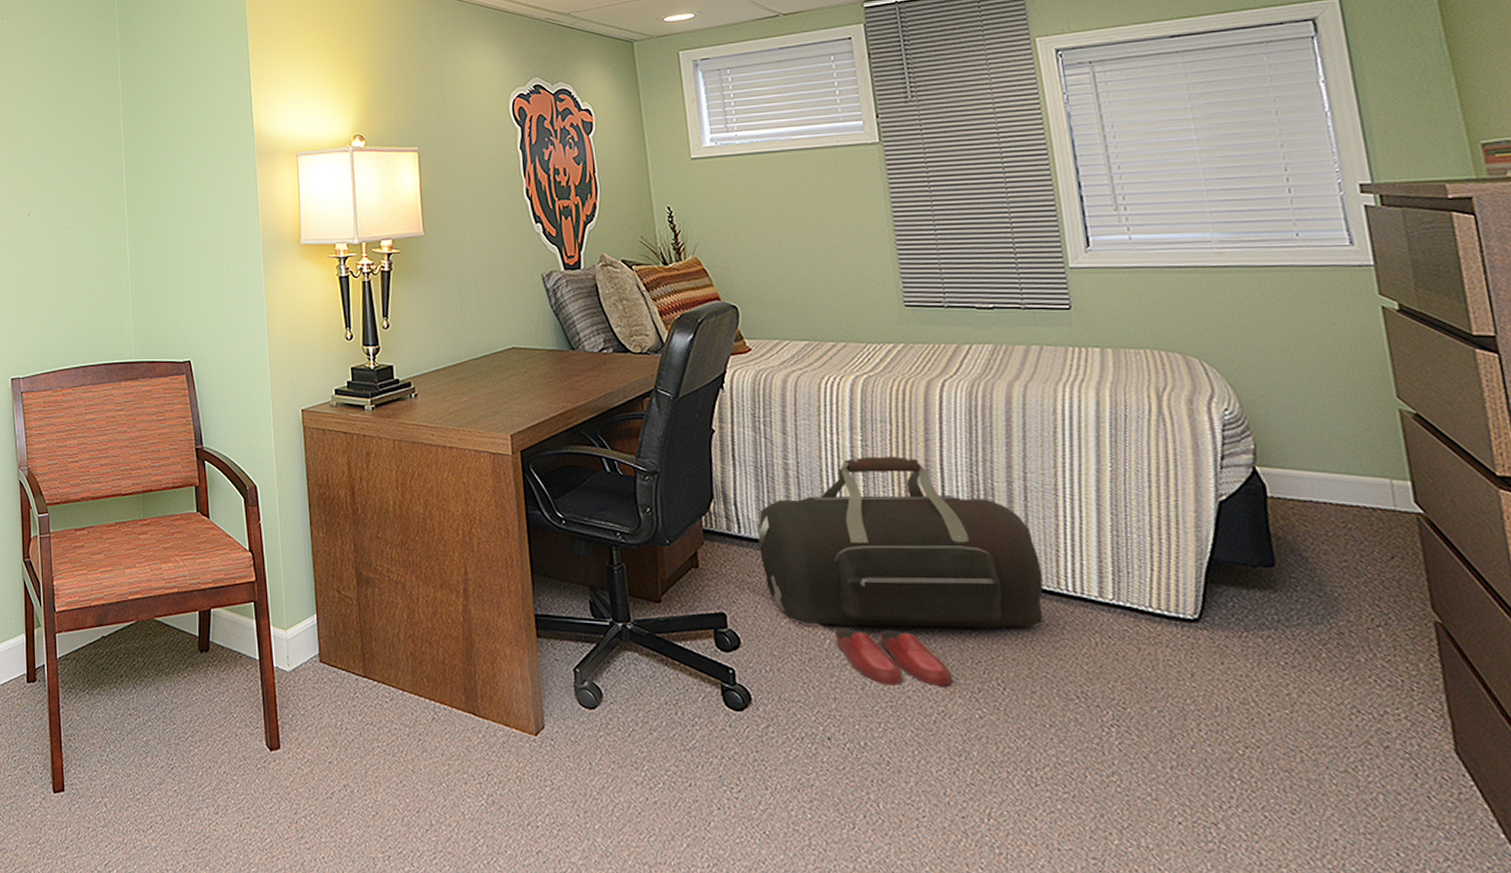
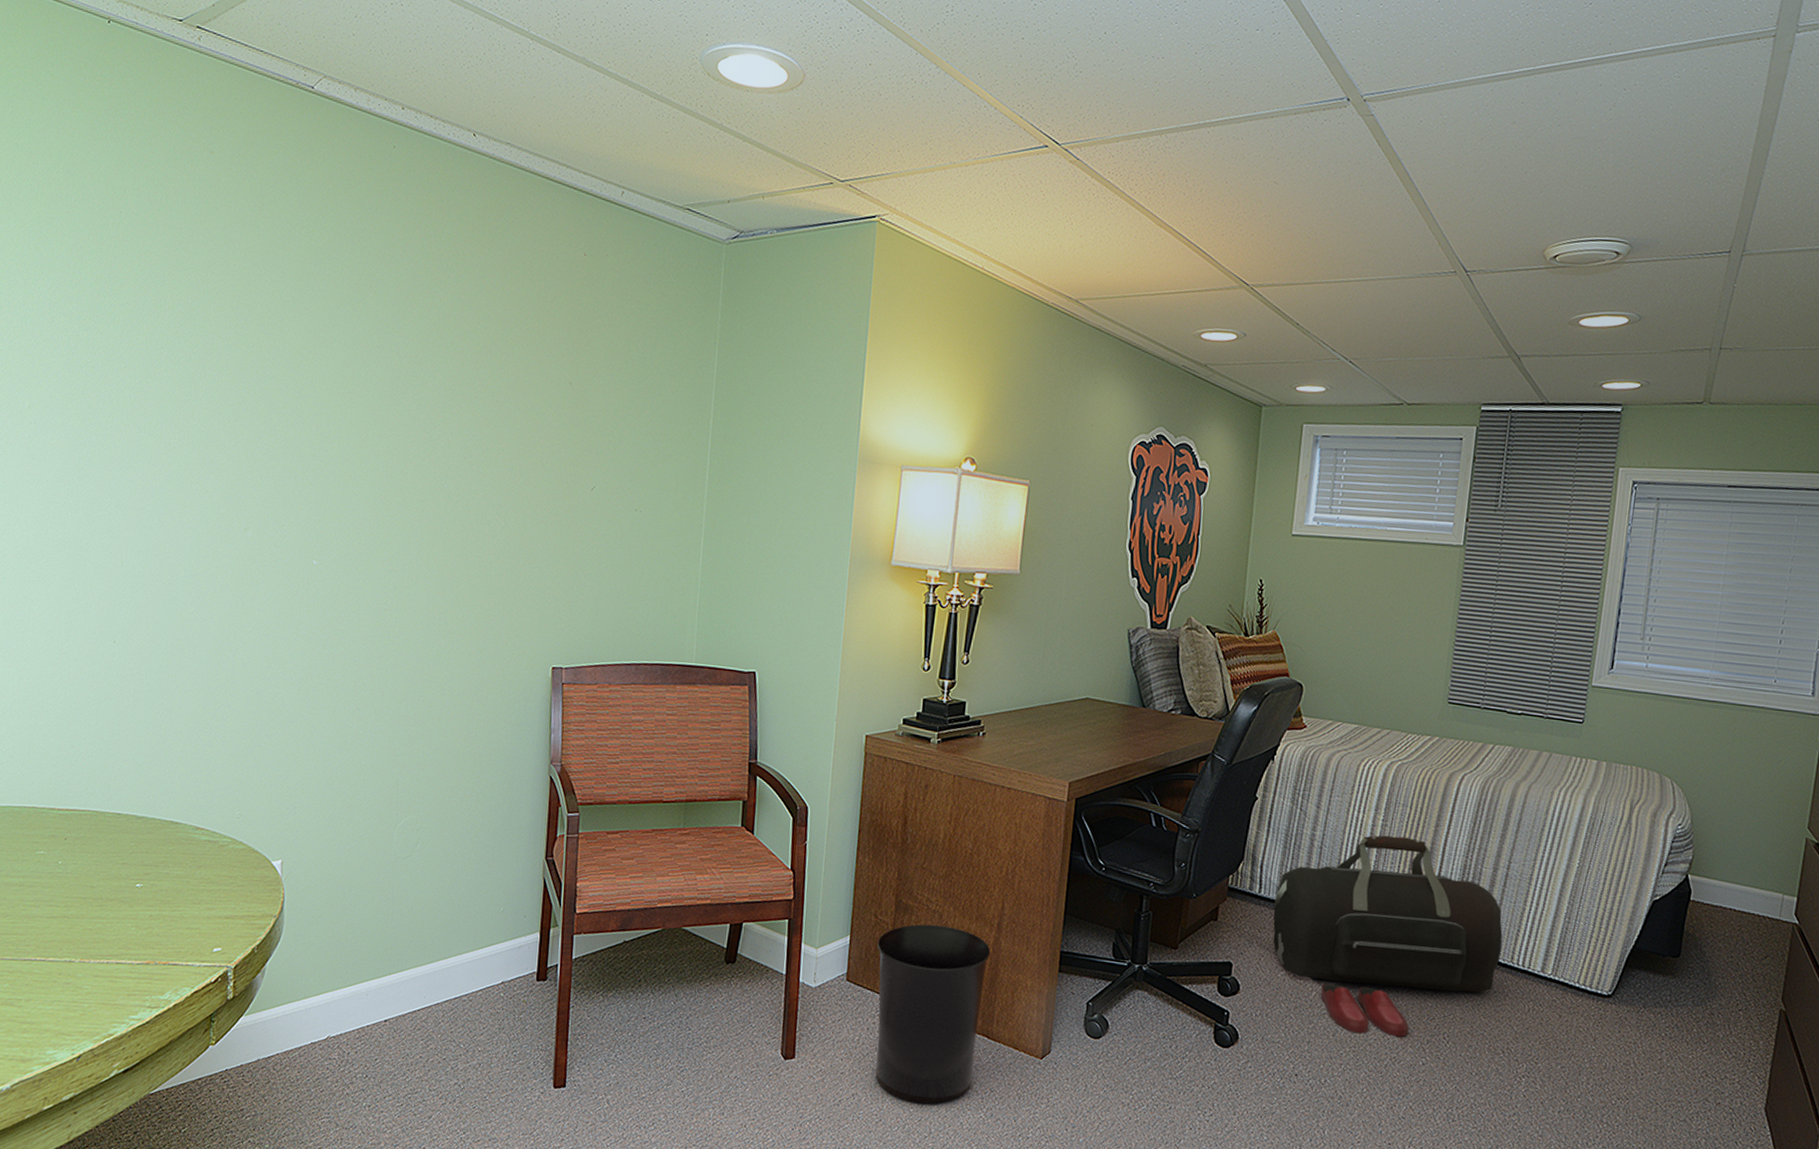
waste bin: none [345,596,466,793] -> present [875,924,991,1104]

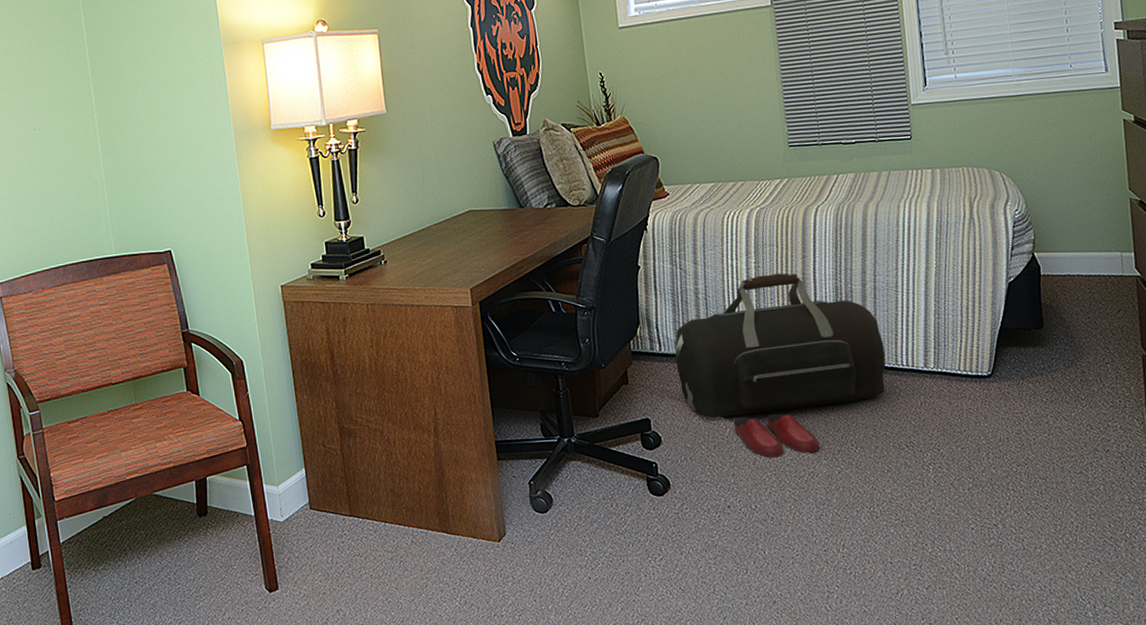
waste bin: present [875,924,991,1104] -> none [330,440,442,607]

